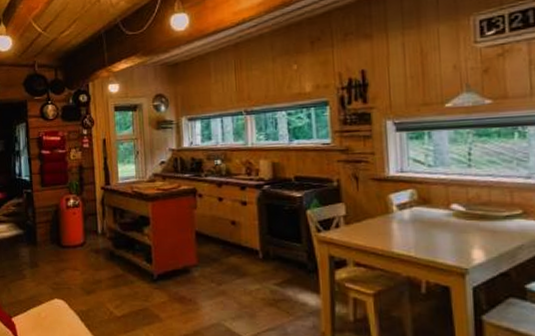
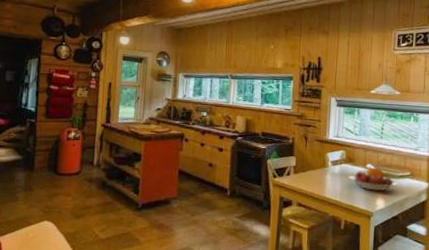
fruit bowl: none [424,206,503,240] -> present [348,166,398,191]

